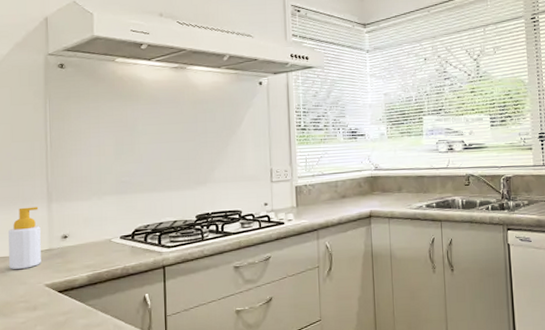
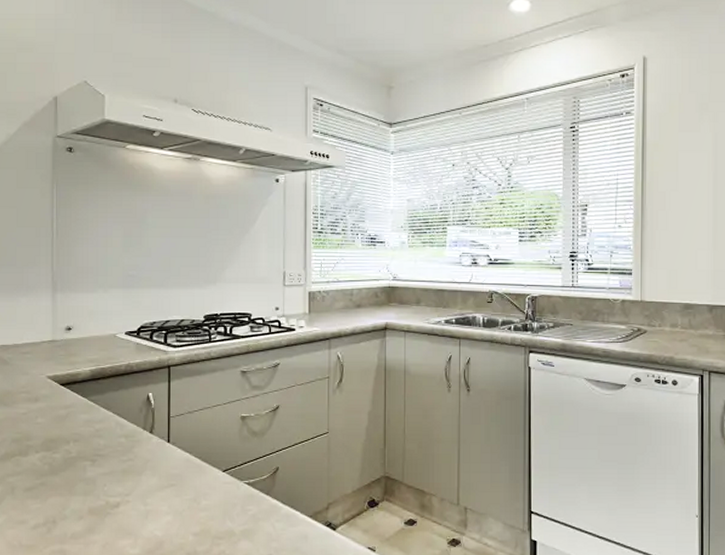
soap bottle: present [9,207,41,269] -> none [12,295,44,358]

